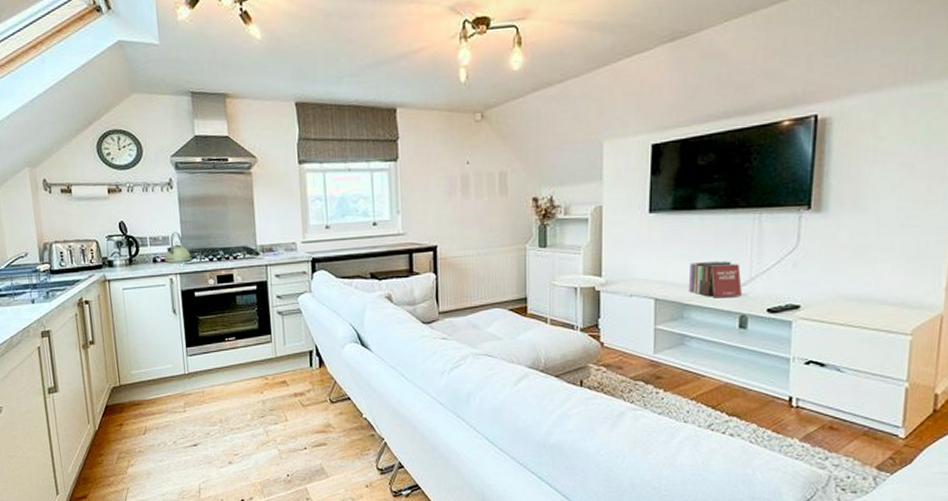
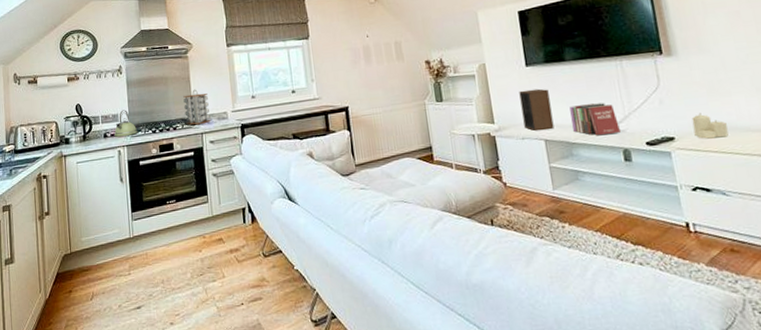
spice rack: none [245,213,276,256] -> present [183,89,210,126]
speaker: none [635,240,670,289] -> present [519,88,554,132]
candle: none [823,280,862,310] -> present [691,113,729,139]

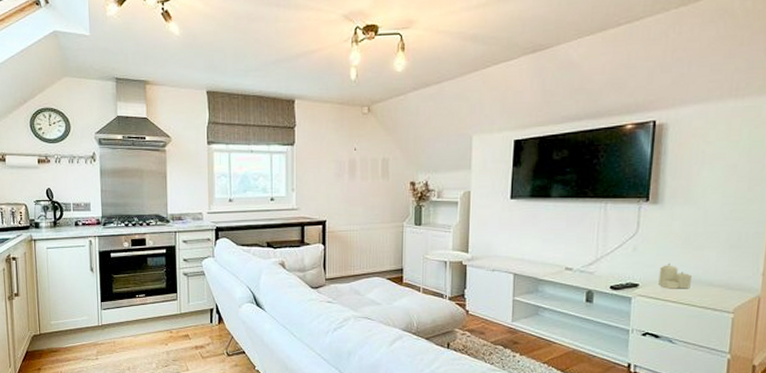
kettle: present [113,109,138,138] -> none [85,199,110,227]
spice rack: present [183,89,210,126] -> none [158,186,185,223]
speaker: present [519,88,554,132] -> none [497,222,528,265]
books: present [569,102,620,136] -> none [544,242,589,275]

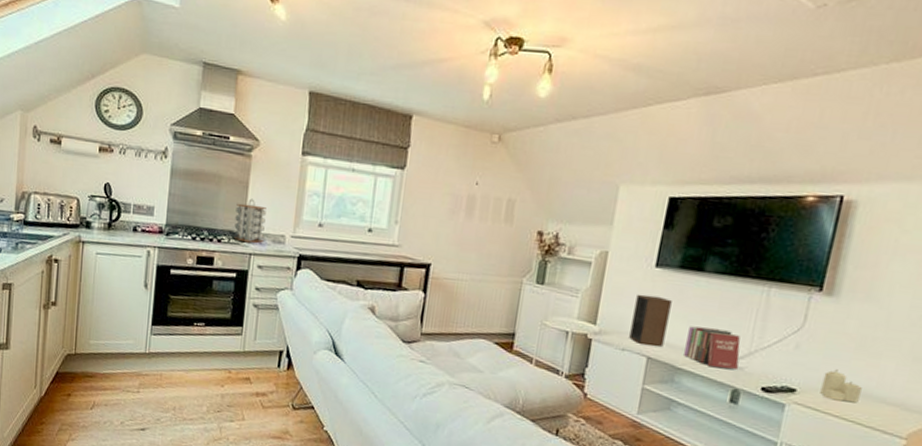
spice rack: none [158,186,185,223] -> present [233,198,266,244]
speaker: none [497,222,528,265] -> present [629,294,672,347]
books: none [544,242,589,275] -> present [684,326,741,370]

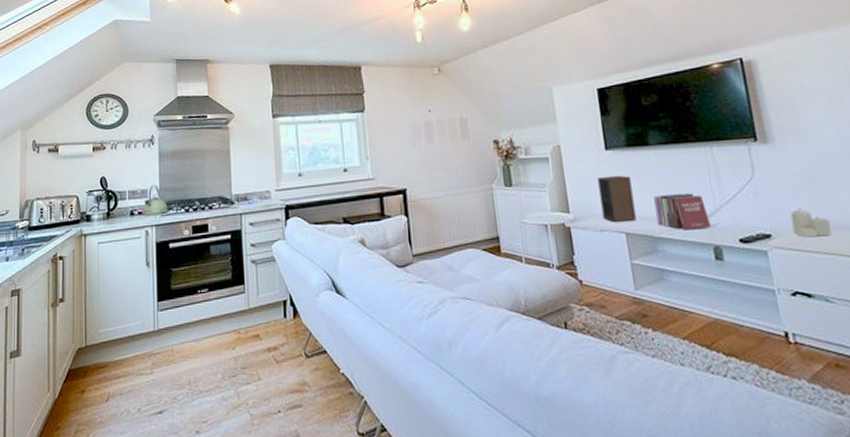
kettle: none [145,203,175,237] -> present [141,185,169,216]
spice rack: present [233,198,266,244] -> none [221,164,251,205]

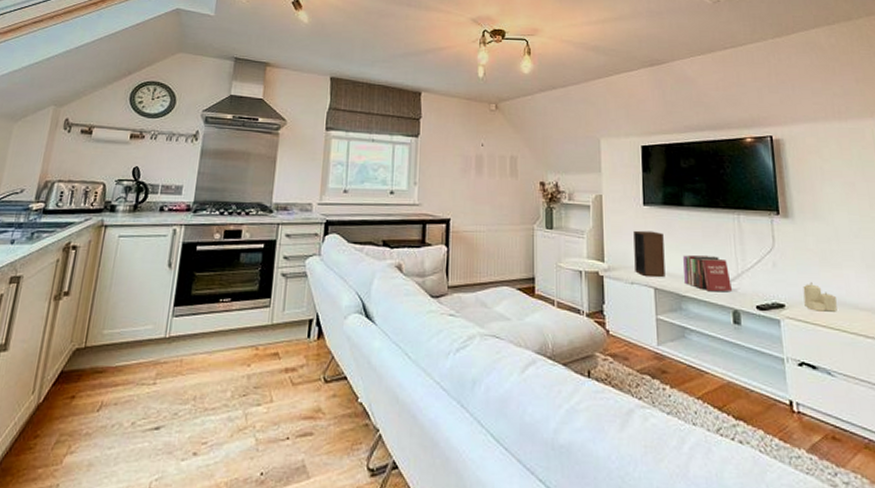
kettle: present [141,185,169,216] -> none [171,182,203,214]

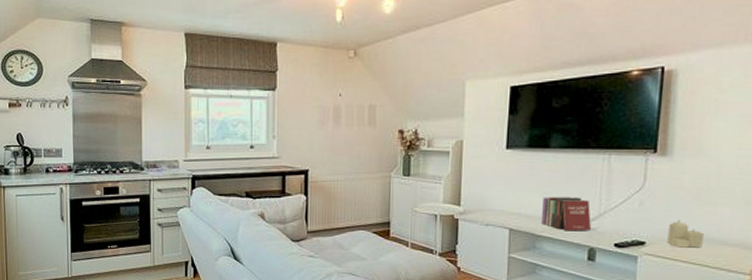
speaker: present [633,230,666,278] -> none [491,174,525,219]

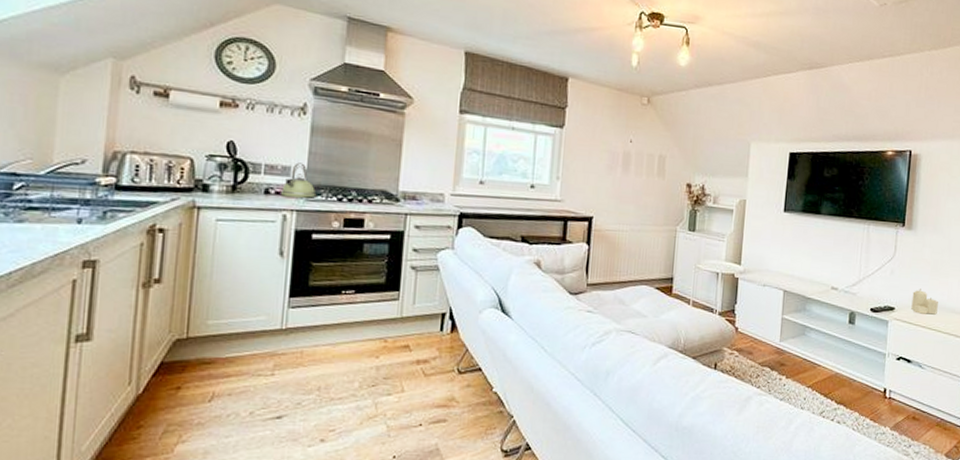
kettle: none [56,145,82,174] -> present [279,162,317,199]
books: present [542,196,591,232] -> none [812,261,853,296]

